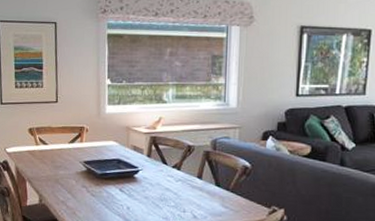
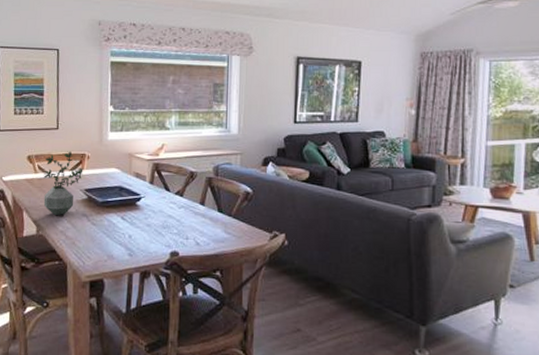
potted plant: none [44,124,82,187] -> present [43,151,83,216]

